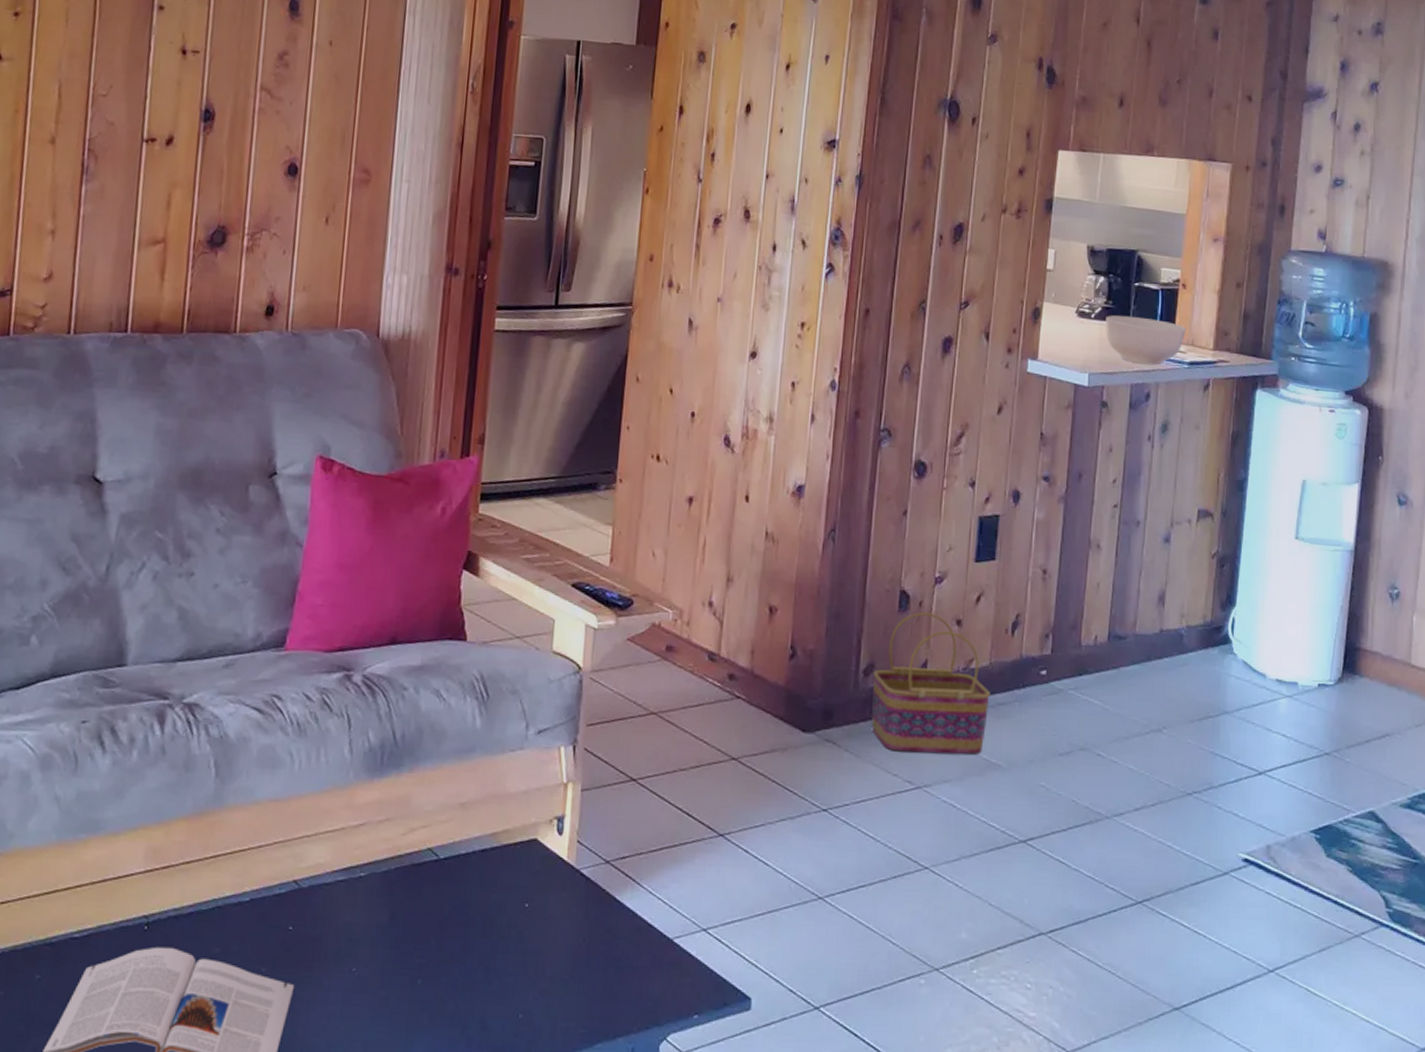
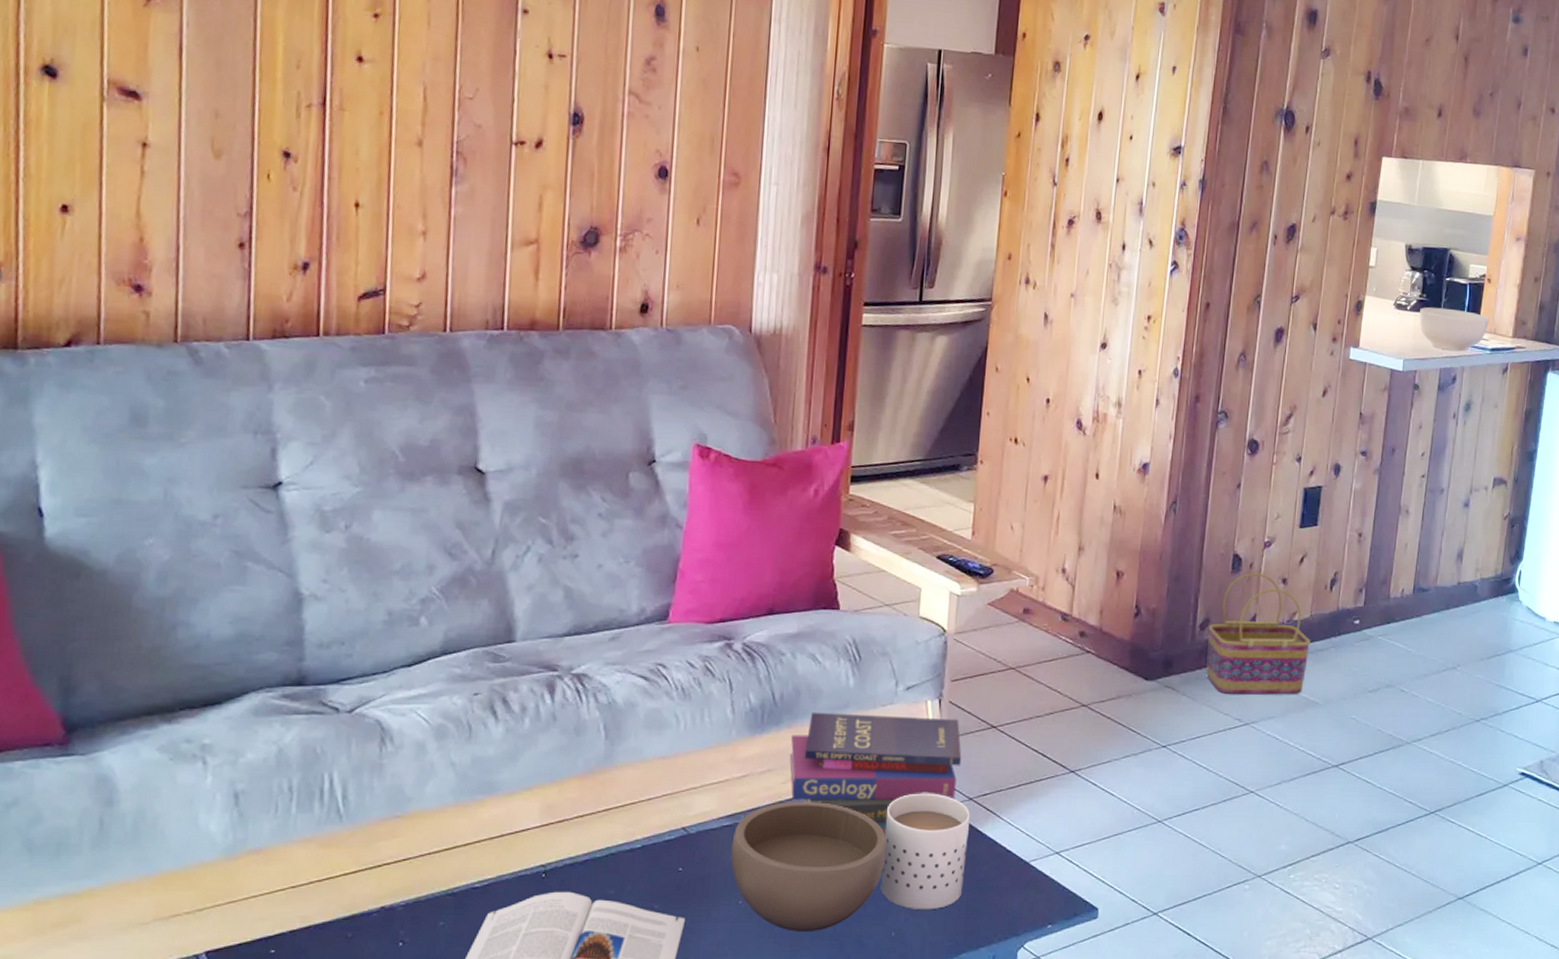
bowl: none [344,855,515,1008] -> present [730,801,887,932]
books: none [409,754,598,899] -> present [789,711,962,835]
mug: none [507,852,608,990] -> present [880,793,971,910]

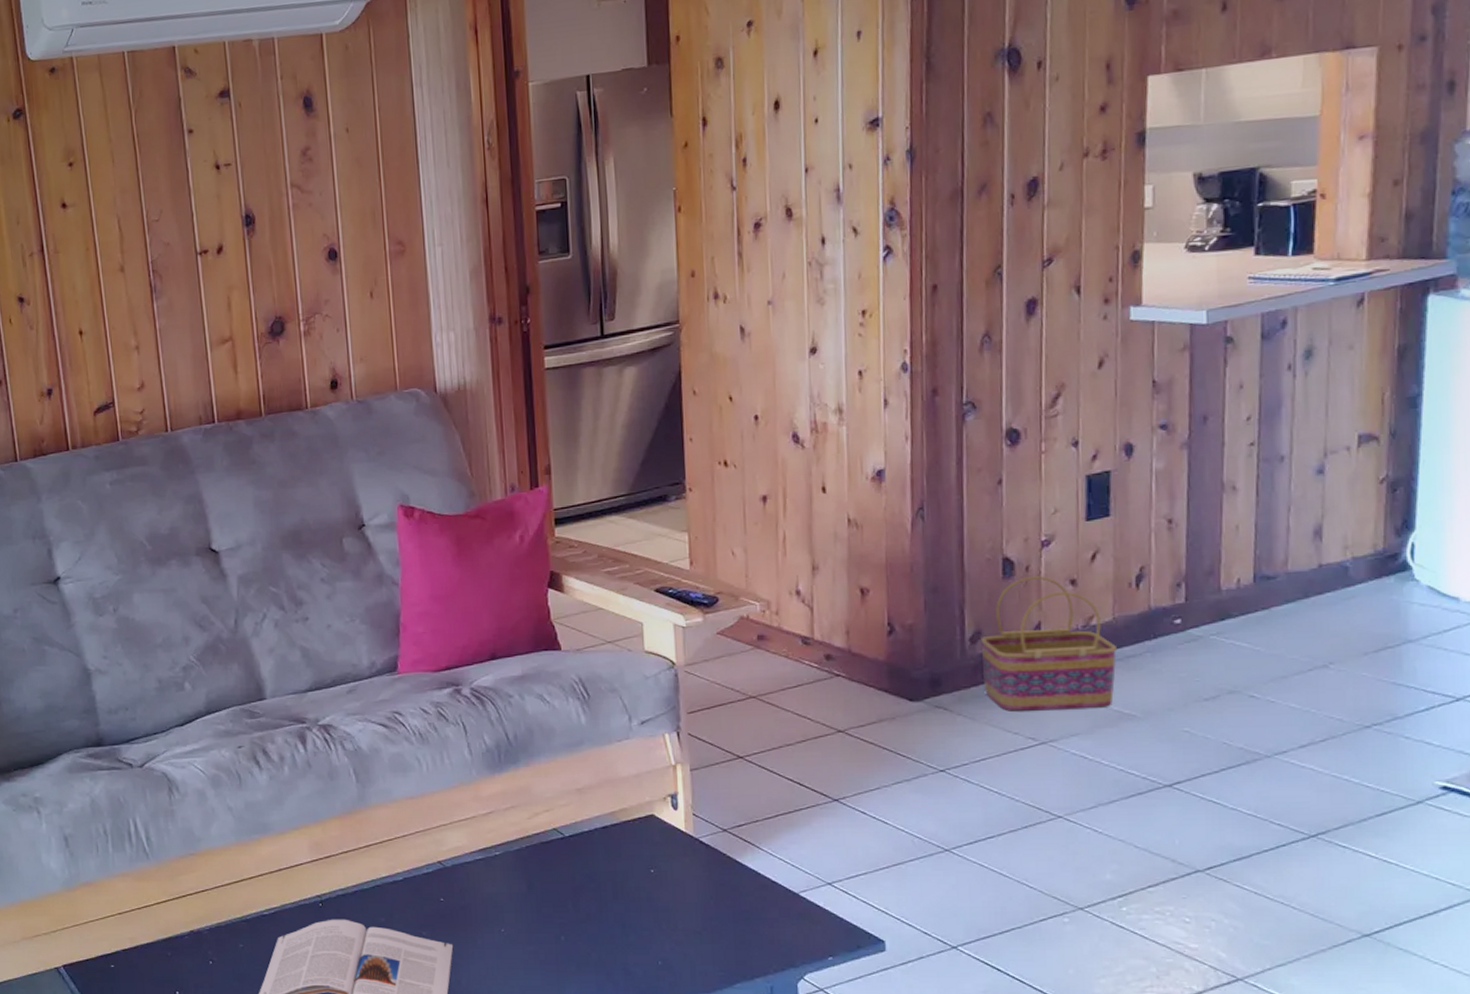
bowl: present [730,801,887,932] -> none [486,835,643,959]
books: present [789,711,962,835] -> none [529,749,710,867]
mug: present [880,793,971,910] -> none [636,825,729,940]
bowl: present [1419,307,1490,352] -> none [1224,238,1330,291]

